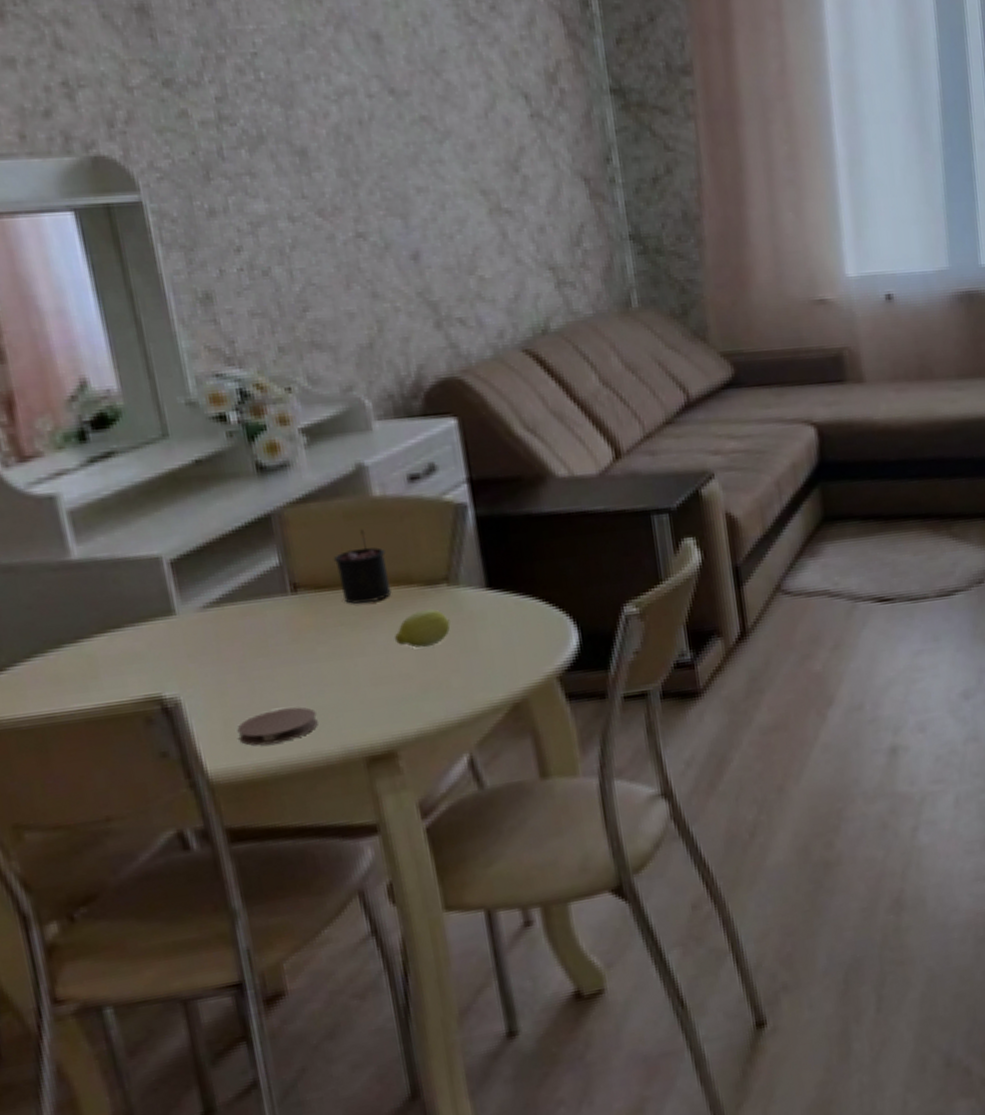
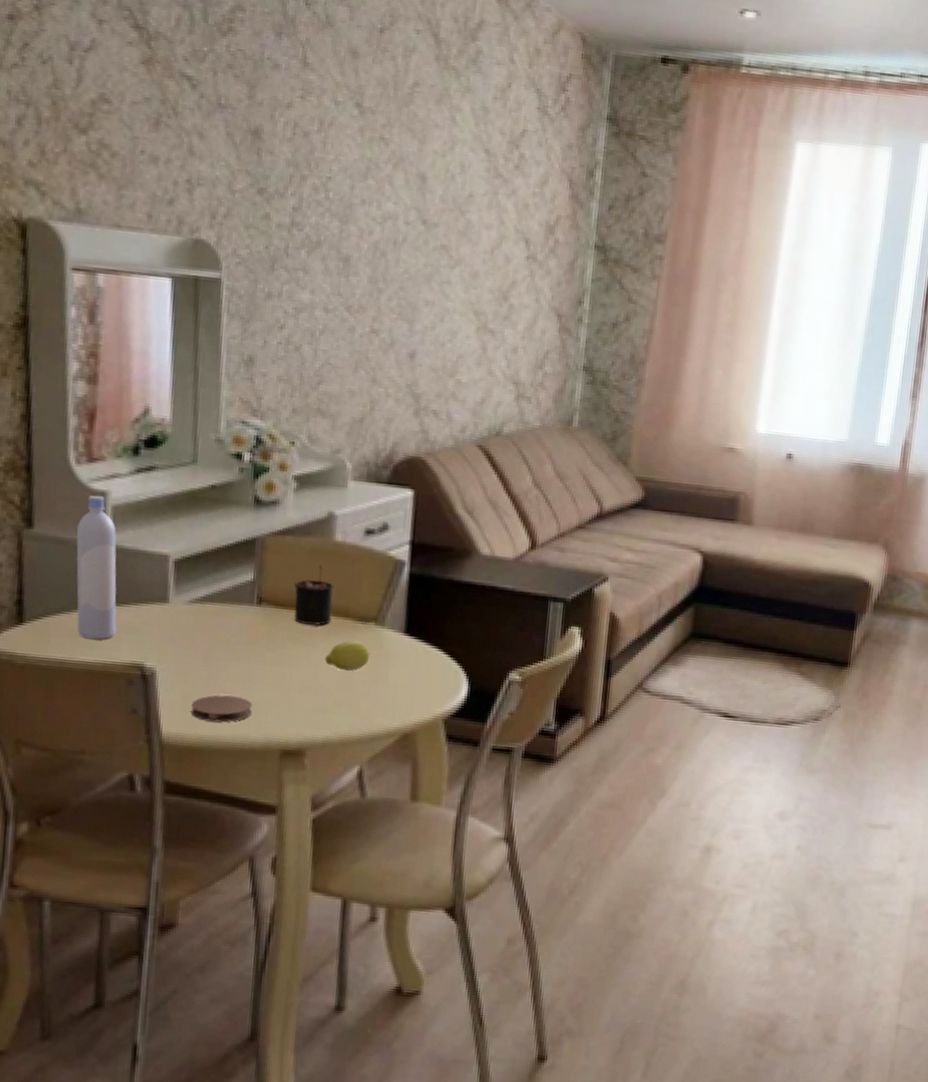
bottle: none [25,501,114,682] -> present [76,495,117,640]

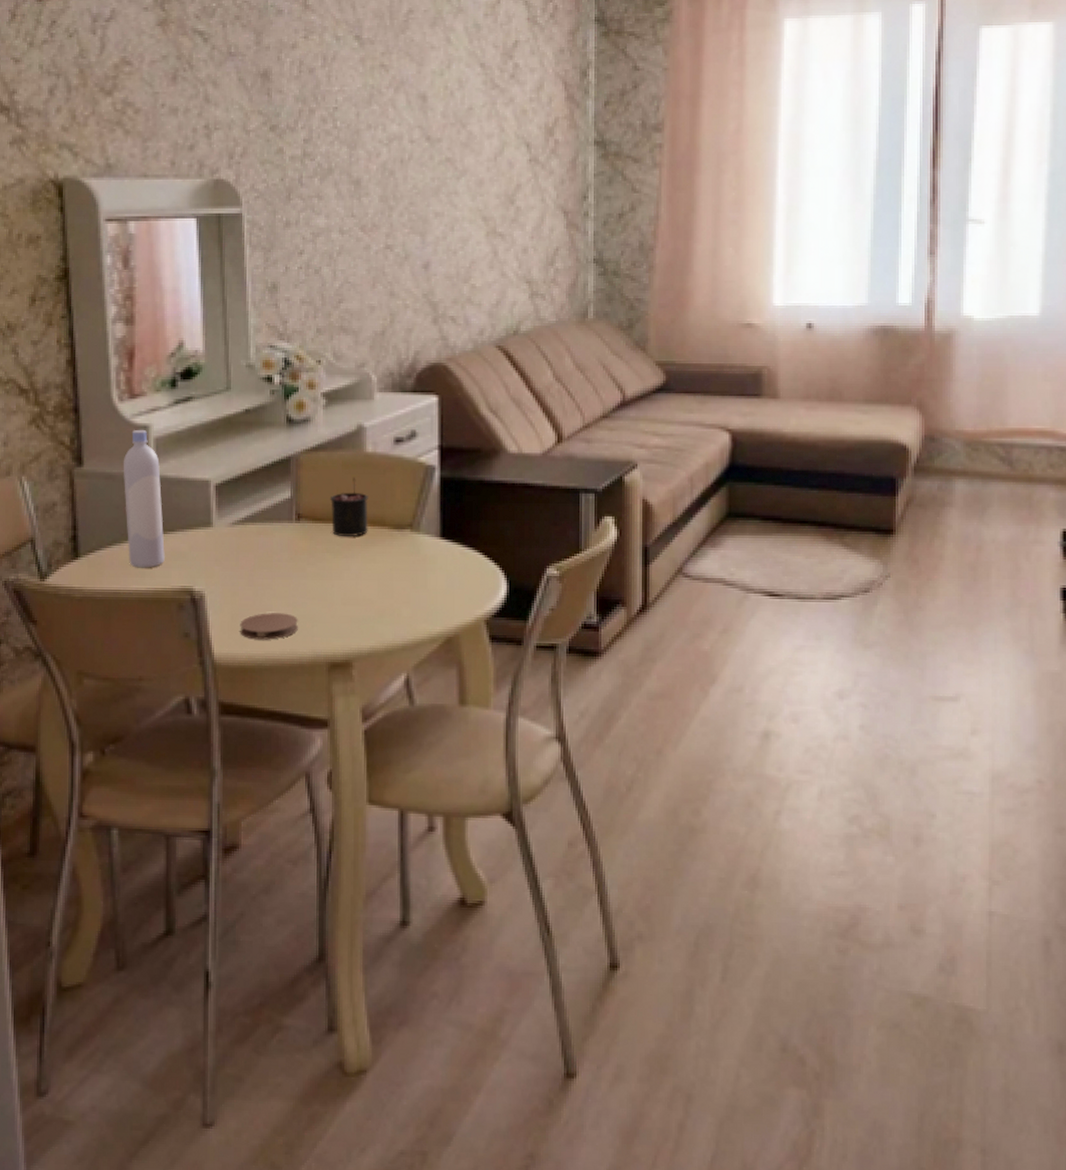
fruit: present [324,640,370,672] -> none [364,548,408,580]

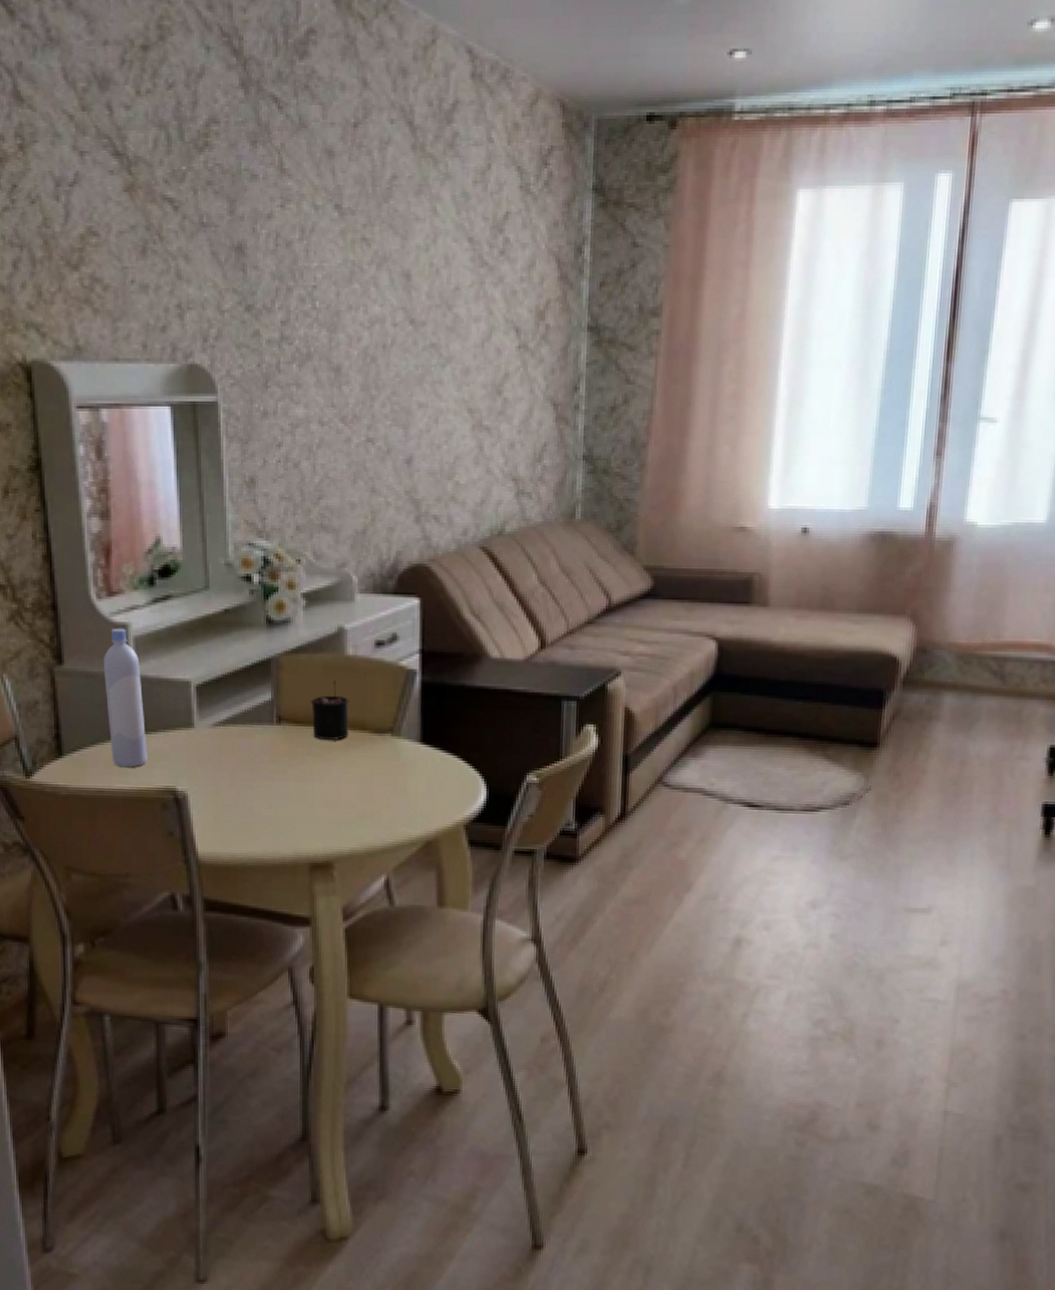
coaster: present [240,613,298,640] -> none [223,813,280,840]

